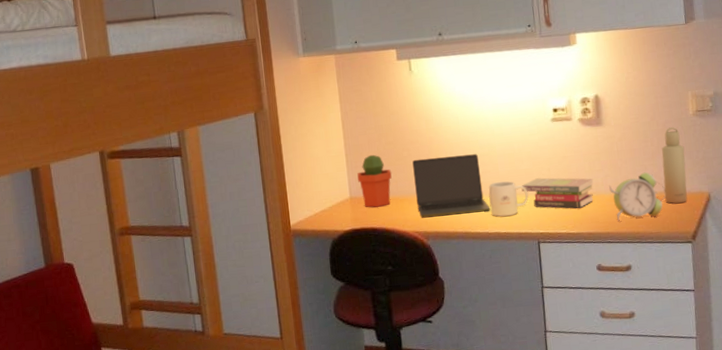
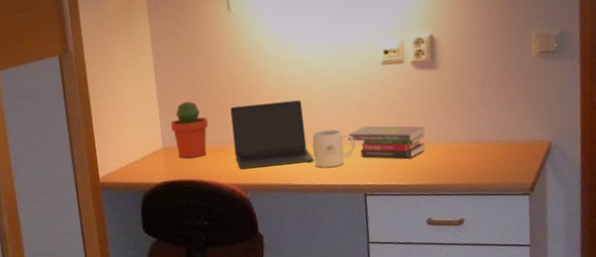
alarm clock: present [609,172,666,222] -> none [442,119,504,173]
bottle: present [662,127,688,204] -> none [500,70,527,154]

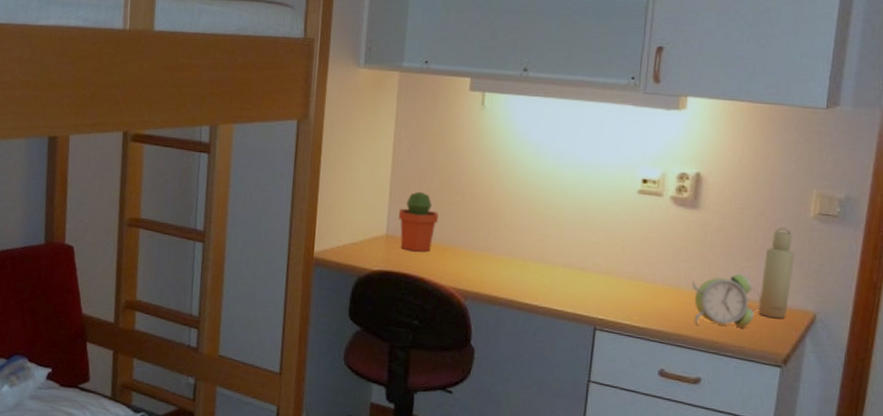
laptop: present [230,100,314,169] -> none [460,206,545,282]
mug: present [312,129,356,168] -> none [545,250,594,293]
books: present [347,125,426,159] -> none [586,255,675,301]
alarm clock: none [442,119,504,173] -> present [692,273,762,328]
bottle: none [500,70,527,154] -> present [758,227,795,319]

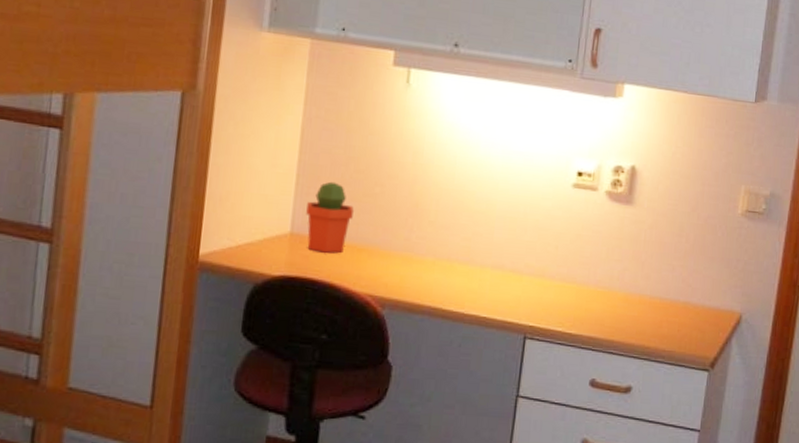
alarm clock: present [692,273,762,328] -> none [625,273,692,331]
bottle: present [758,227,795,319] -> none [688,224,724,321]

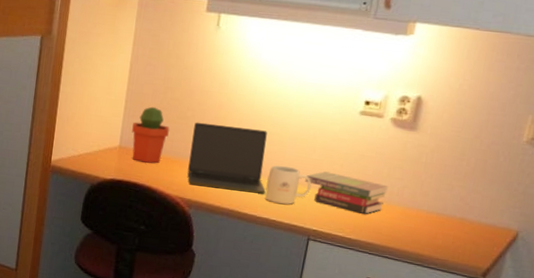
laptop: none [378,200,473,286] -> present [187,122,267,194]
mug: none [472,249,525,298] -> present [265,165,312,205]
books: none [517,255,608,305] -> present [305,171,389,215]

